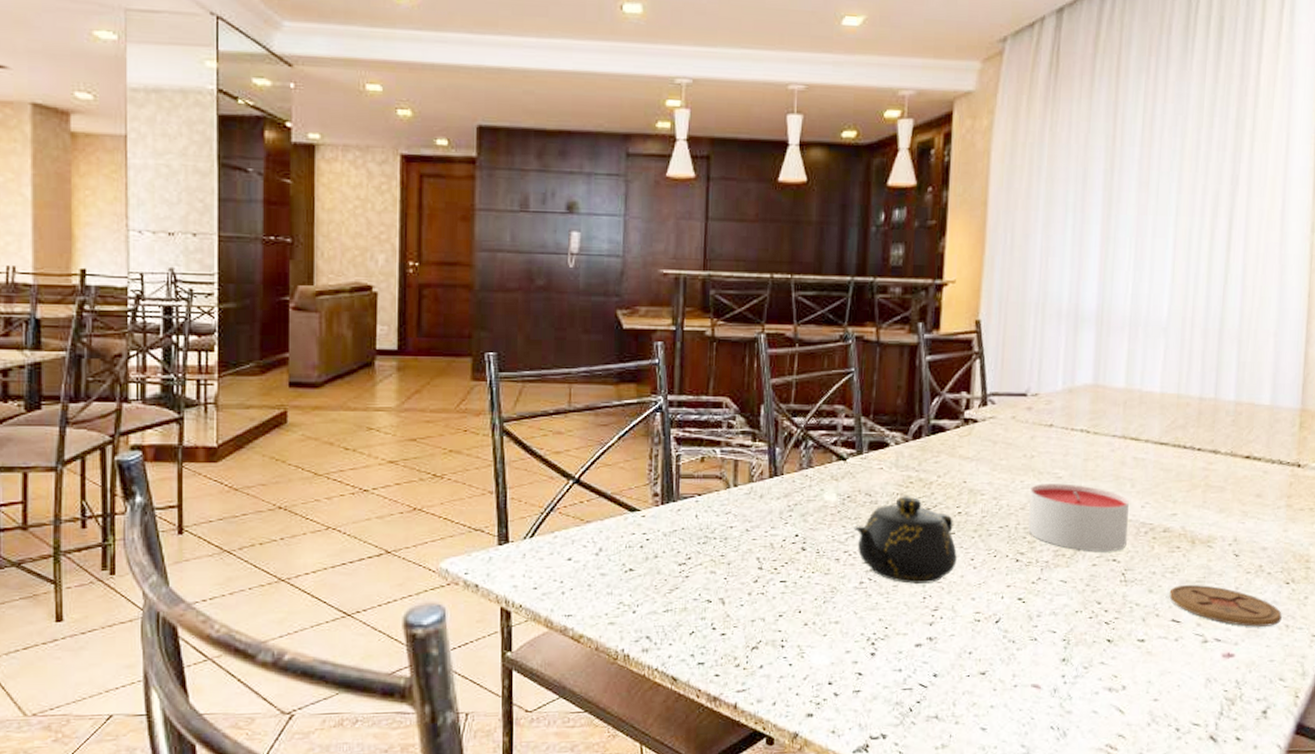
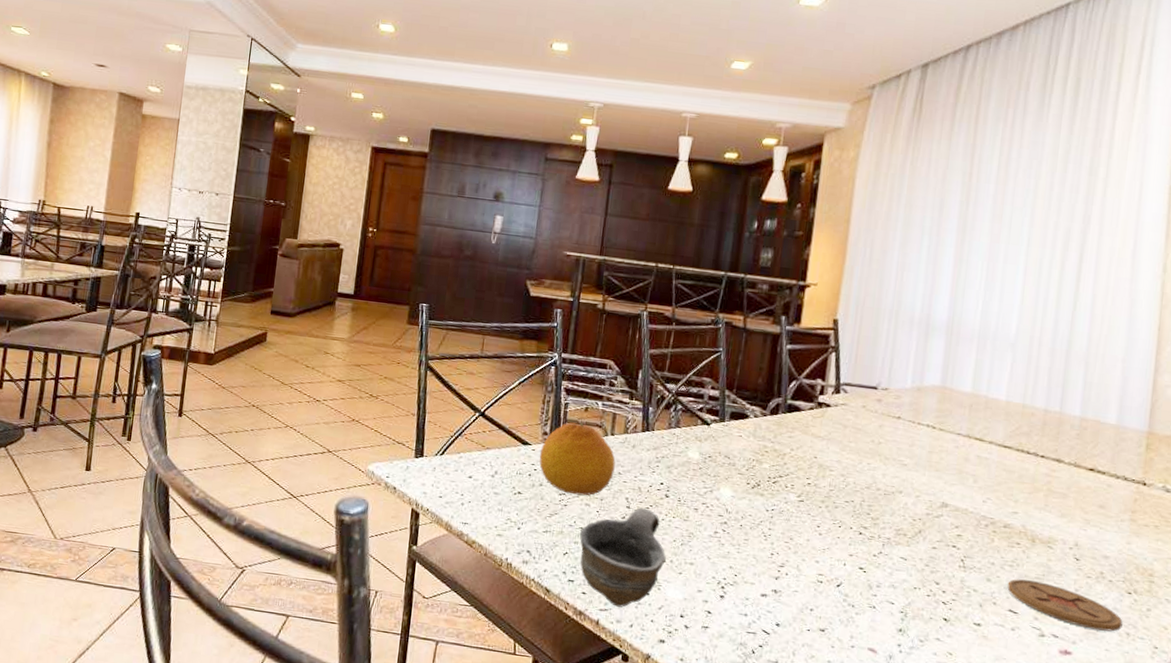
fruit: none [651,476,741,563] -> present [539,422,616,496]
cup: none [706,567,808,685] -> present [579,507,666,607]
teapot: present [853,496,957,584] -> none [712,462,805,542]
candle: present [1028,483,1129,551] -> none [872,468,971,538]

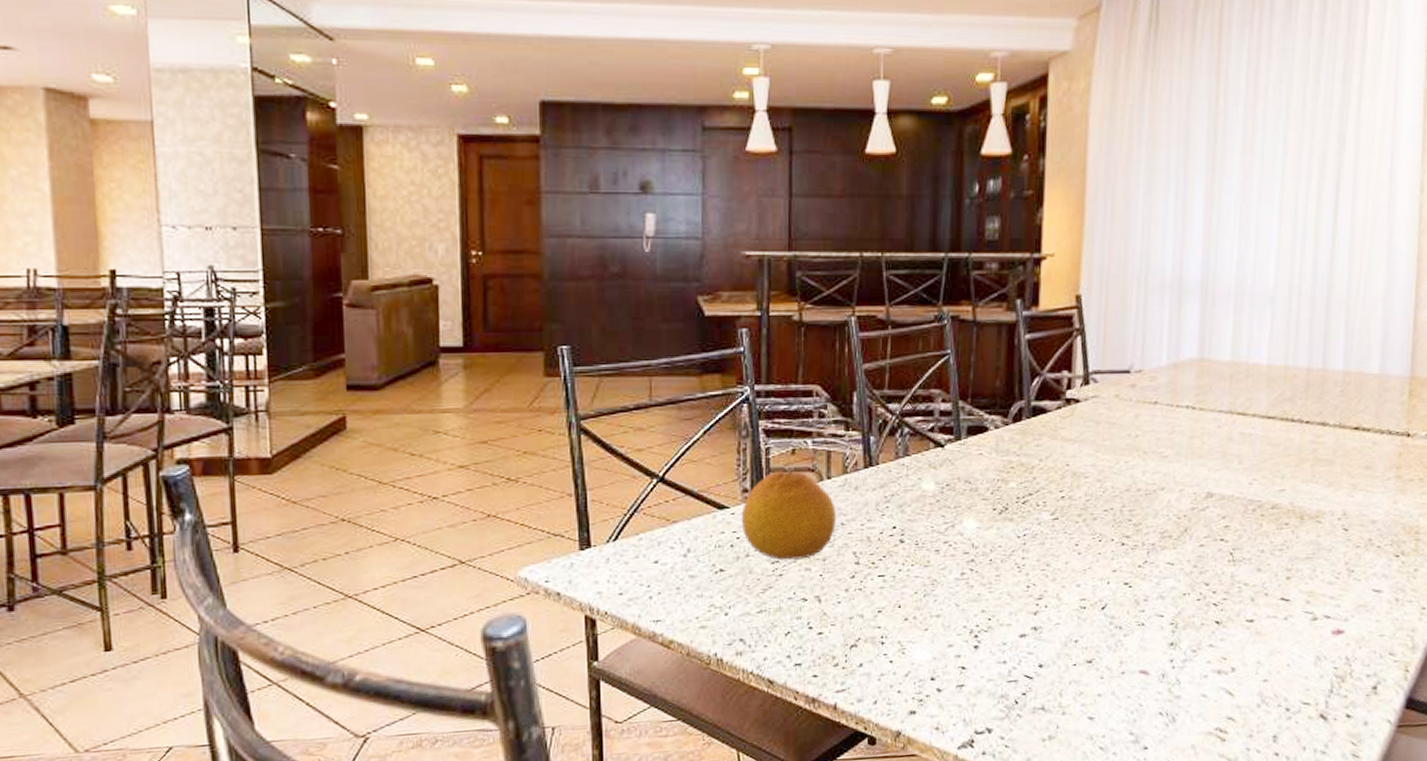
cup: present [579,507,666,607] -> none [801,560,908,684]
coaster: present [1007,579,1123,632] -> none [1278,561,1392,602]

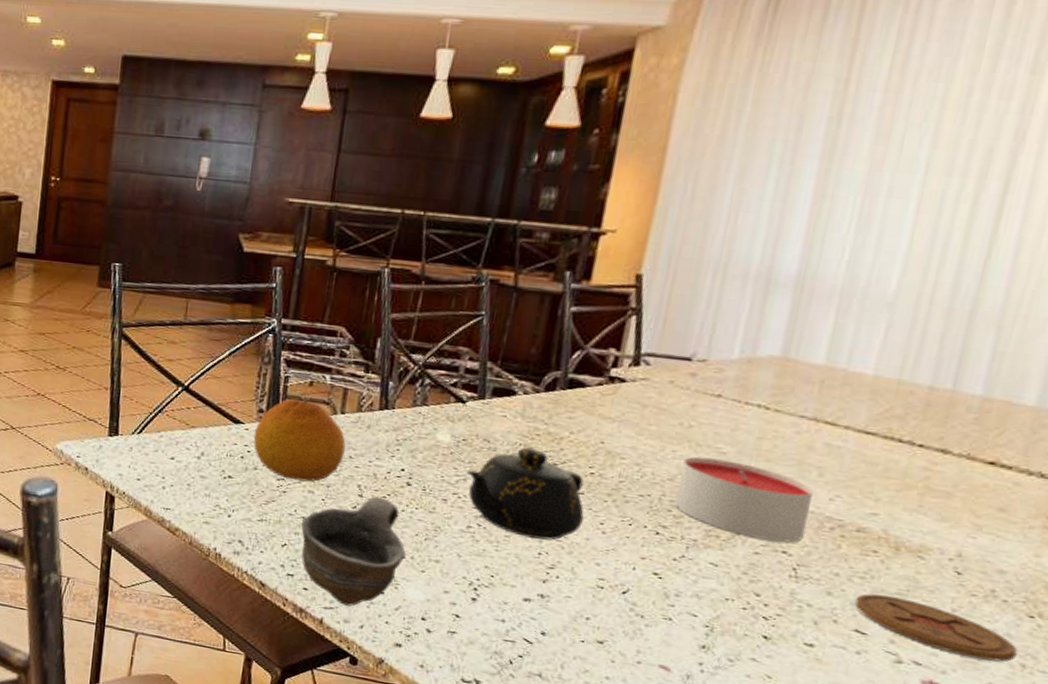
cup: none [801,560,908,684] -> present [300,496,406,606]
teapot: none [953,481,1061,573] -> present [466,447,584,541]
candle: none [1134,462,1236,532] -> present [675,456,813,543]
coaster: none [1278,561,1392,602] -> present [854,593,1018,662]

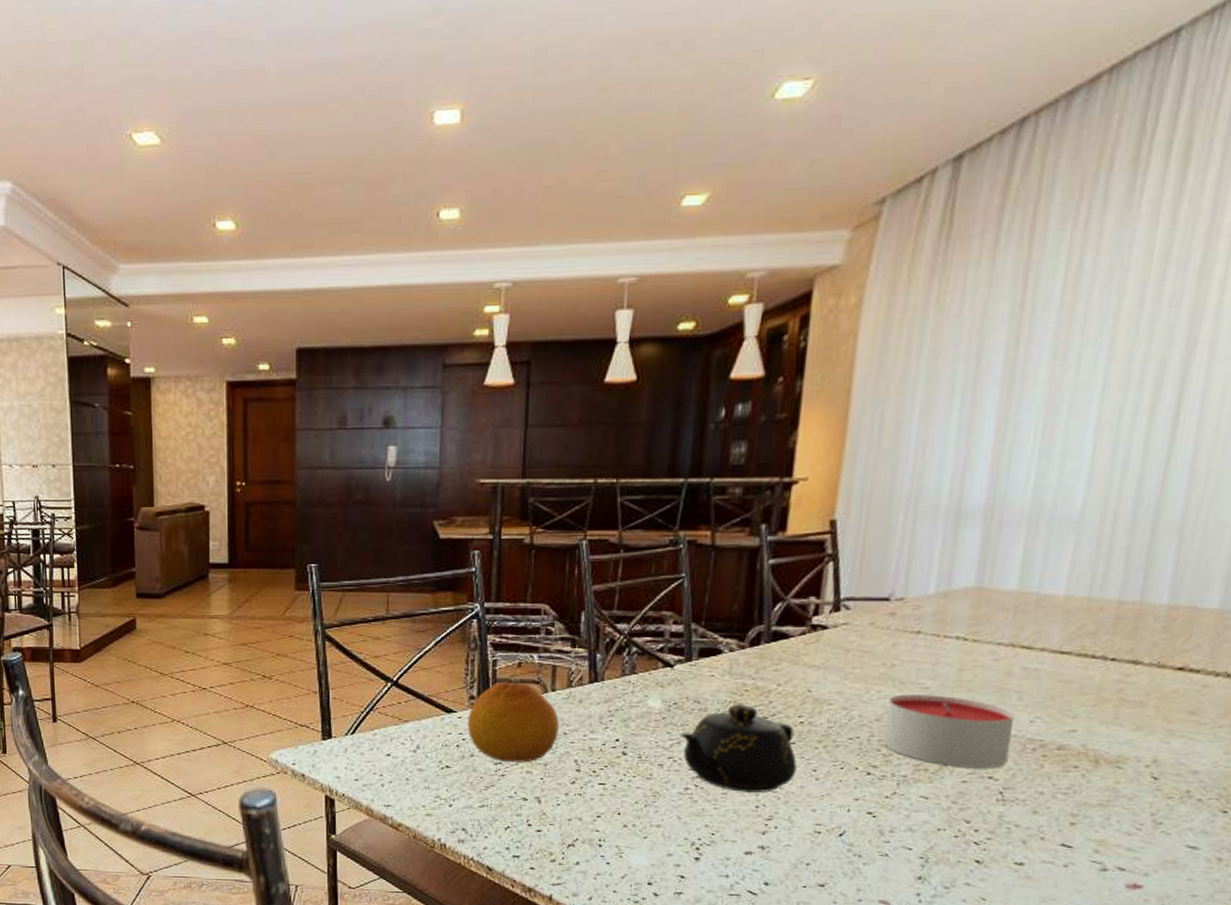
cup: present [300,496,406,606] -> none [522,770,627,880]
coaster: present [854,593,1018,662] -> none [1059,808,1214,858]

